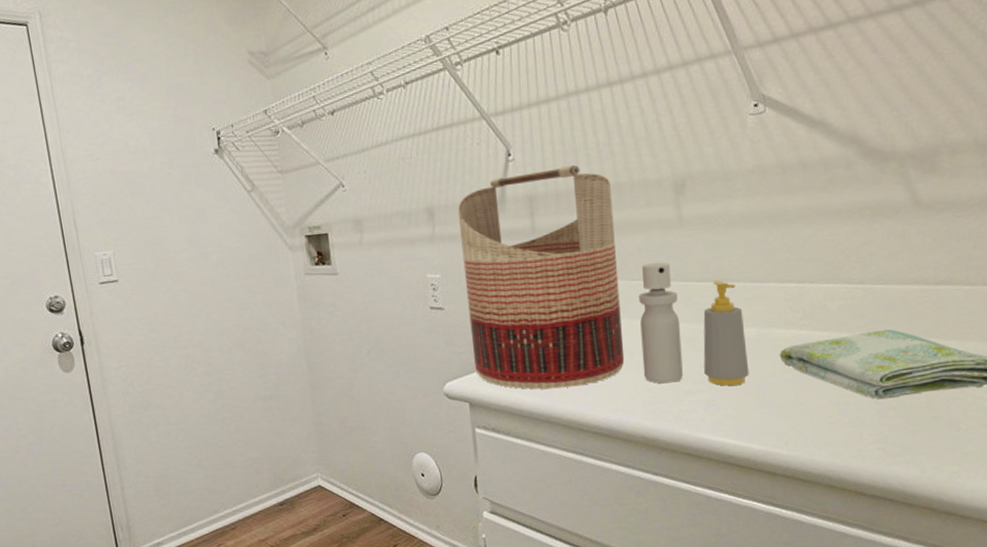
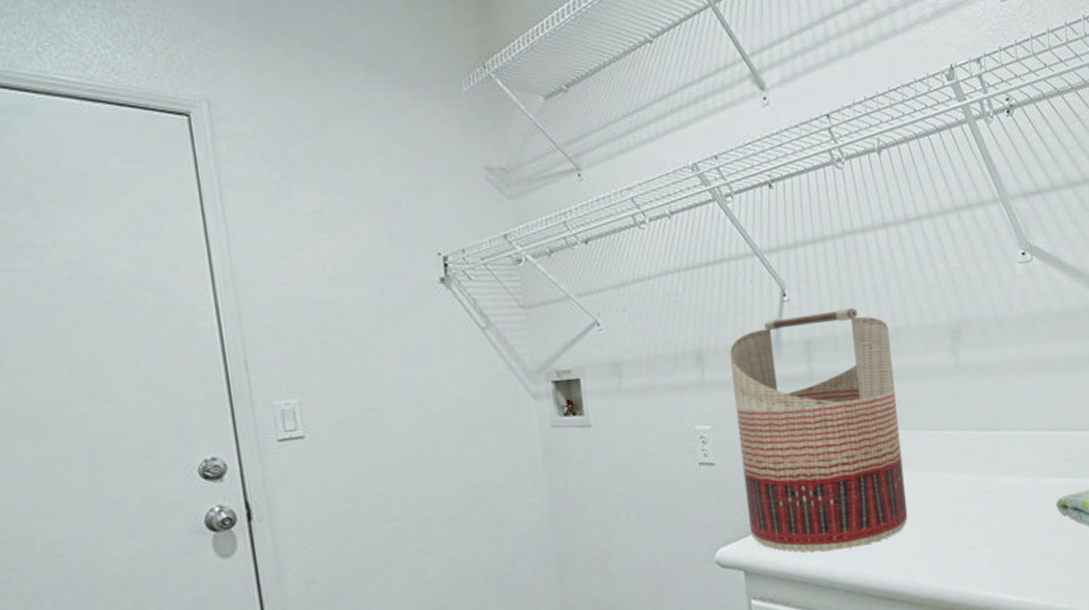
spray bottle: present [639,262,683,384] -> none [920,410,966,540]
soap bottle: present [703,280,749,386] -> none [983,429,1029,540]

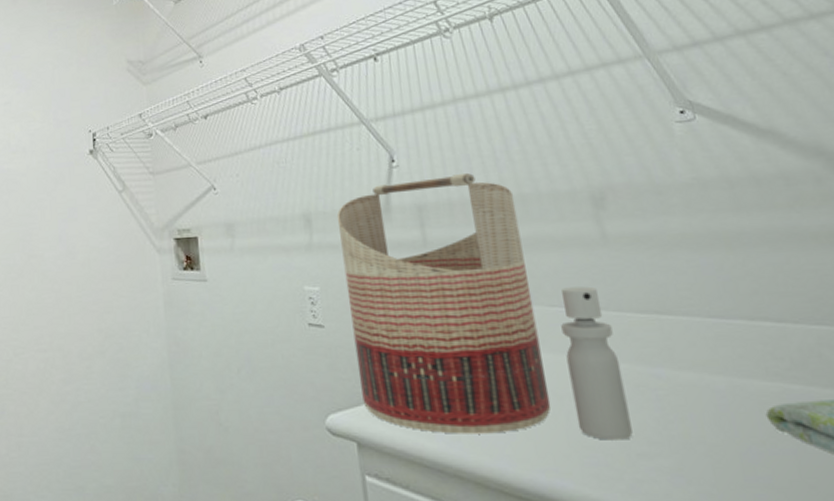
spray bottle: none [920,410,966,540] -> present [561,286,633,440]

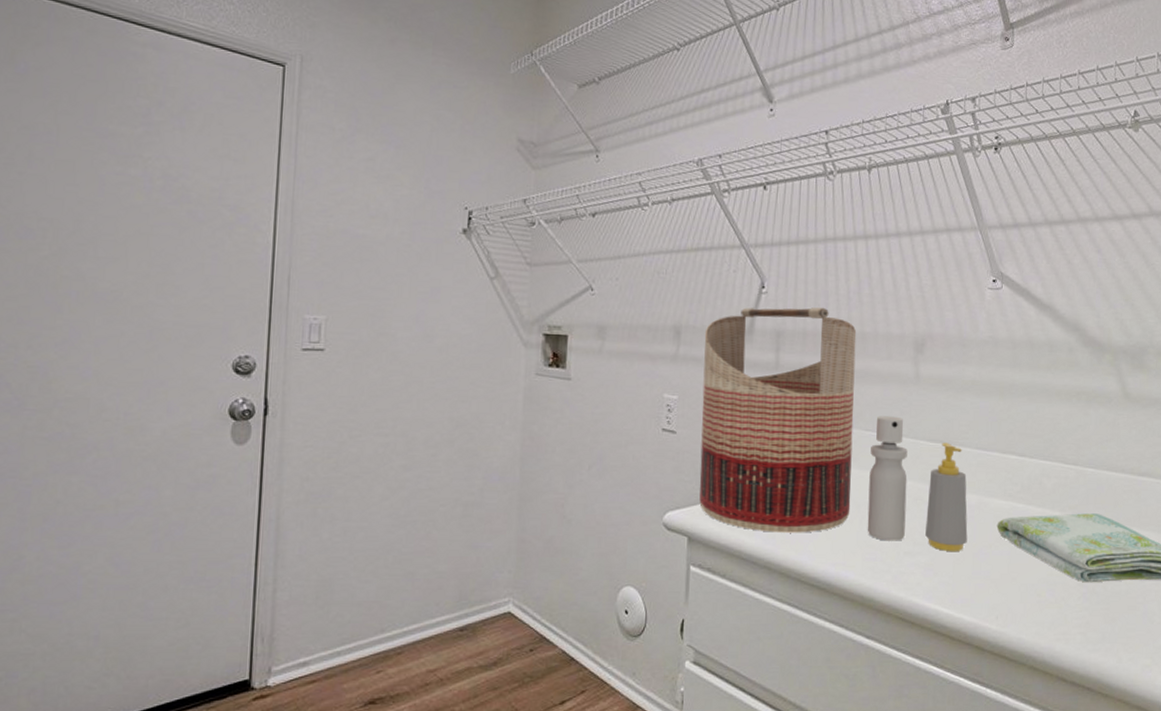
soap bottle: none [650,312,727,451] -> present [925,442,968,551]

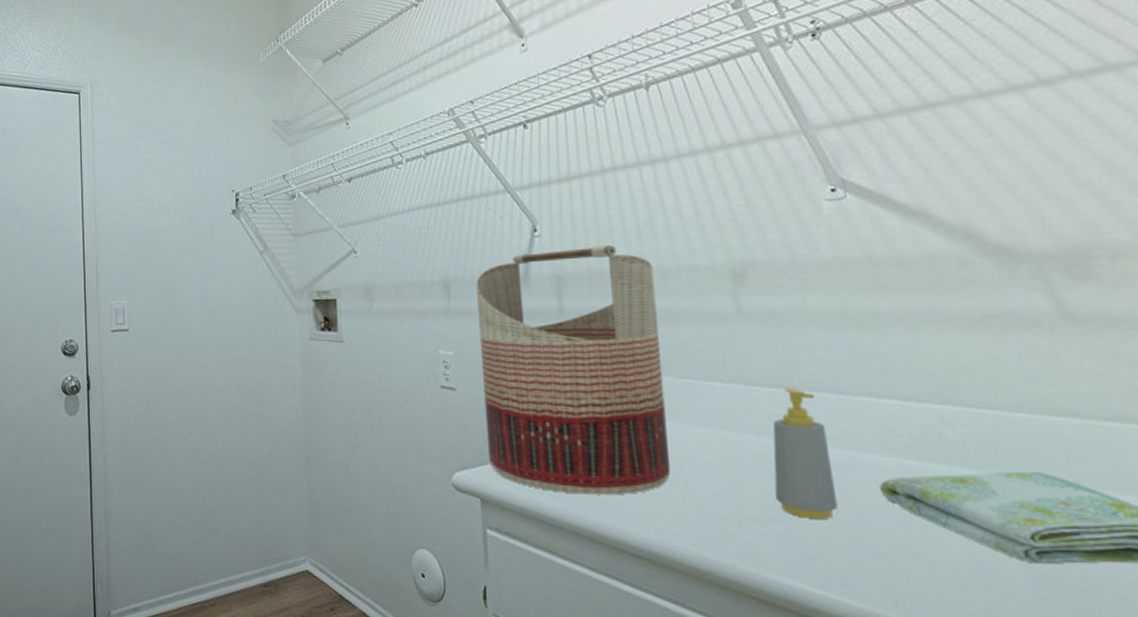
spray bottle: present [867,416,908,541] -> none [688,360,747,506]

